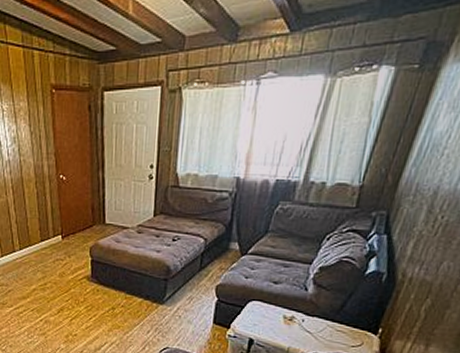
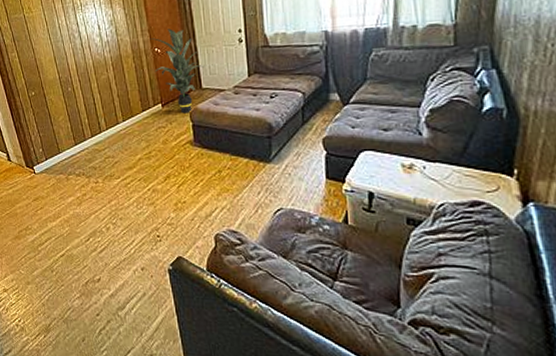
indoor plant: none [54,155,111,248] -> present [149,28,205,114]

